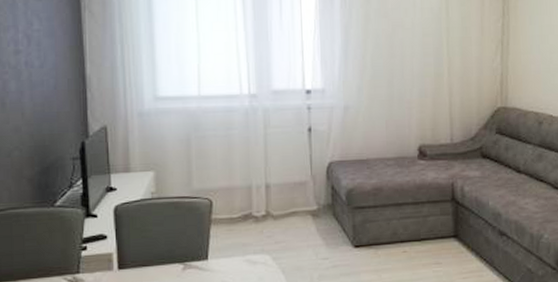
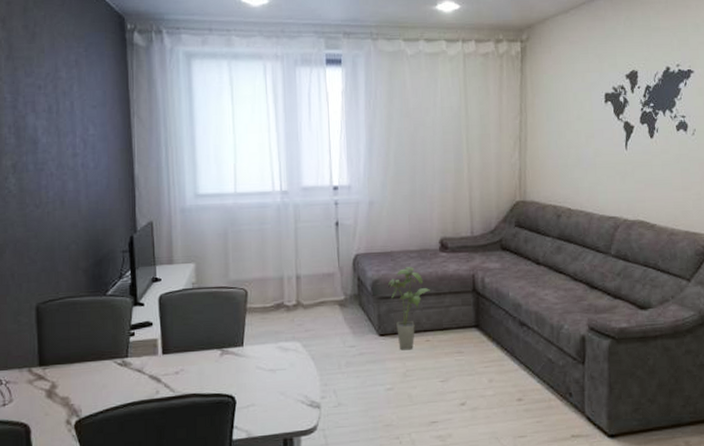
house plant: none [364,175,409,262] -> present [388,267,432,350]

